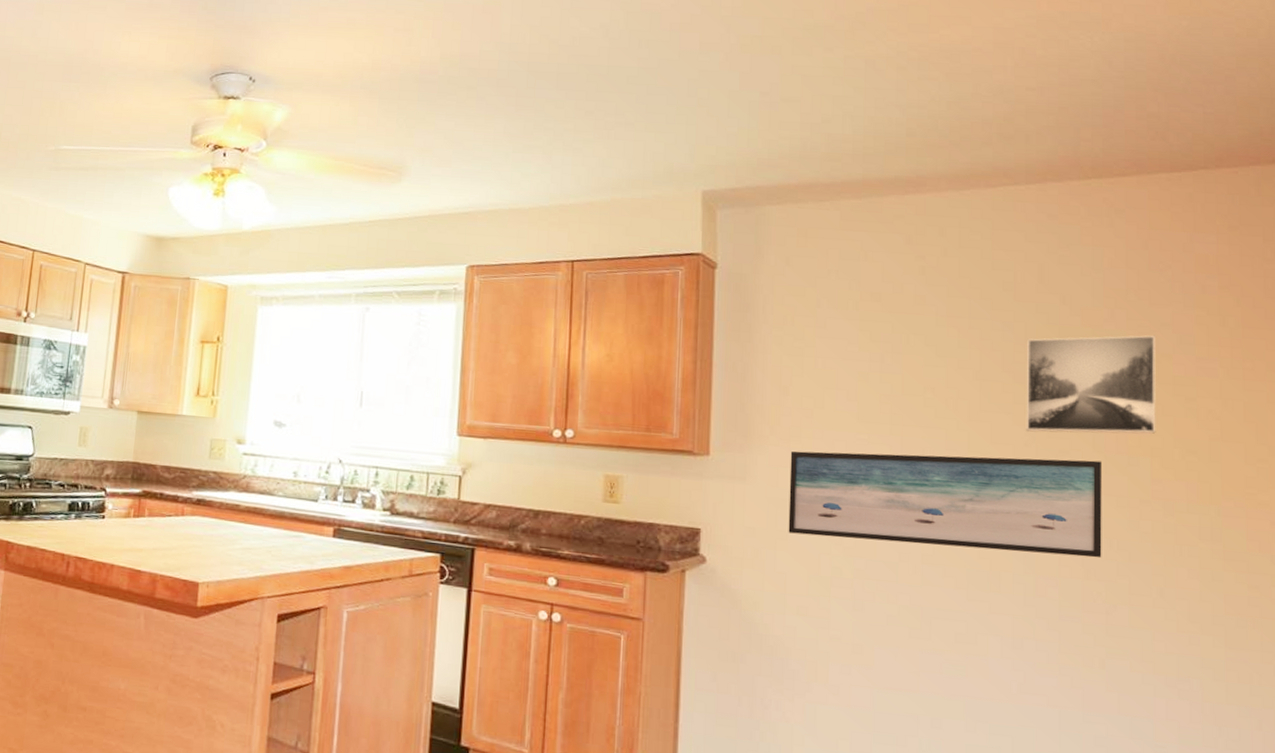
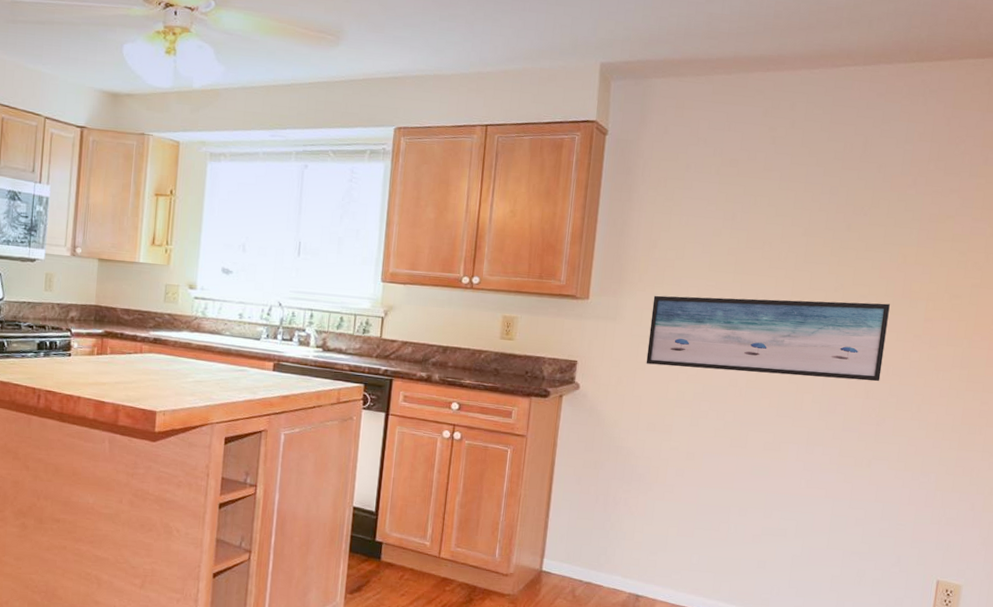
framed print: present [1026,335,1156,434] -> none [837,199,944,282]

